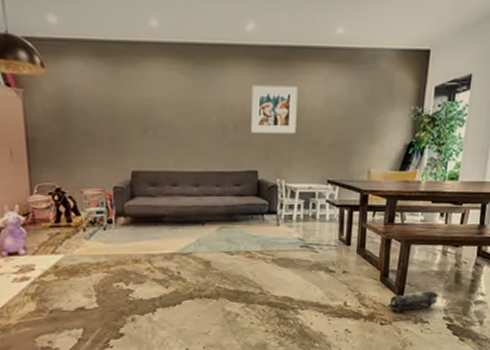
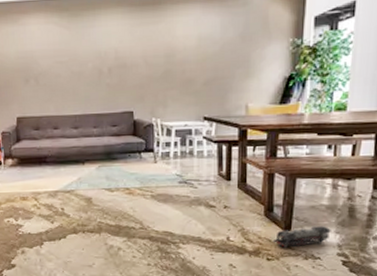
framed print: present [251,85,298,133] -> none [124,28,169,76]

